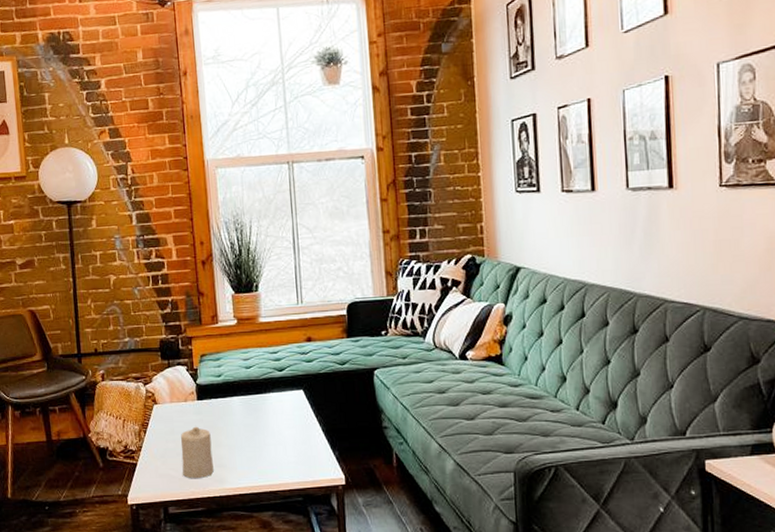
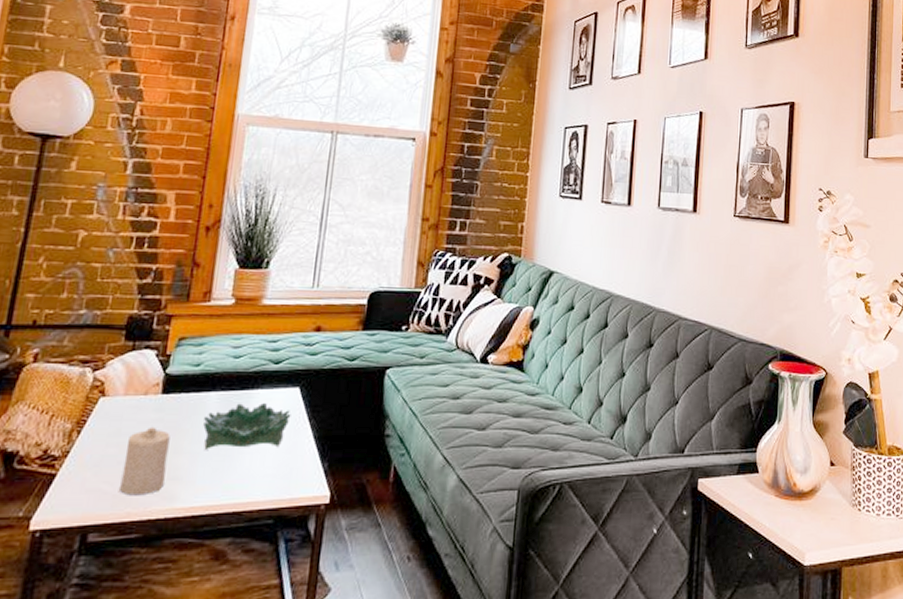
decorative bowl: none [233,403,301,443] -> present [203,402,291,449]

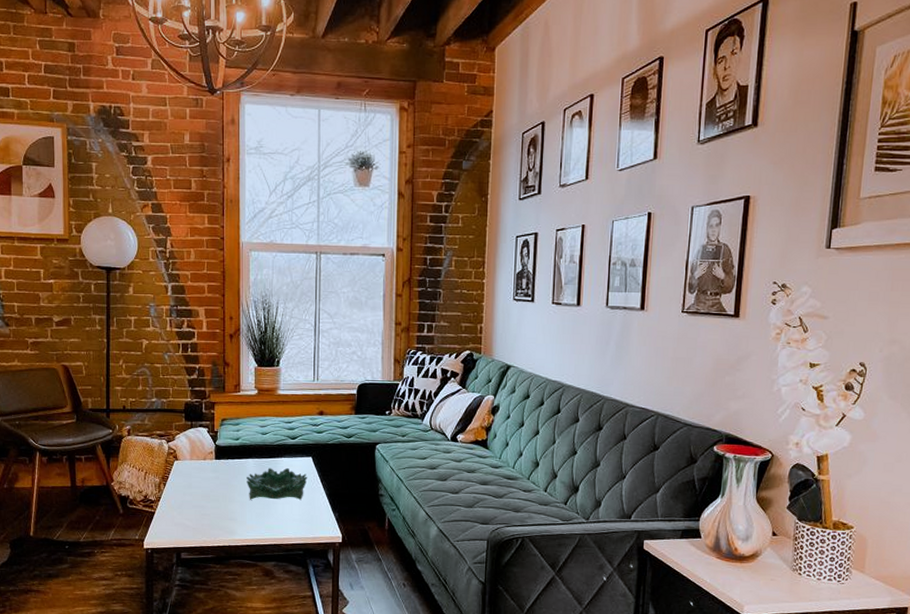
candle: present [120,427,170,496] -> none [197,482,225,529]

